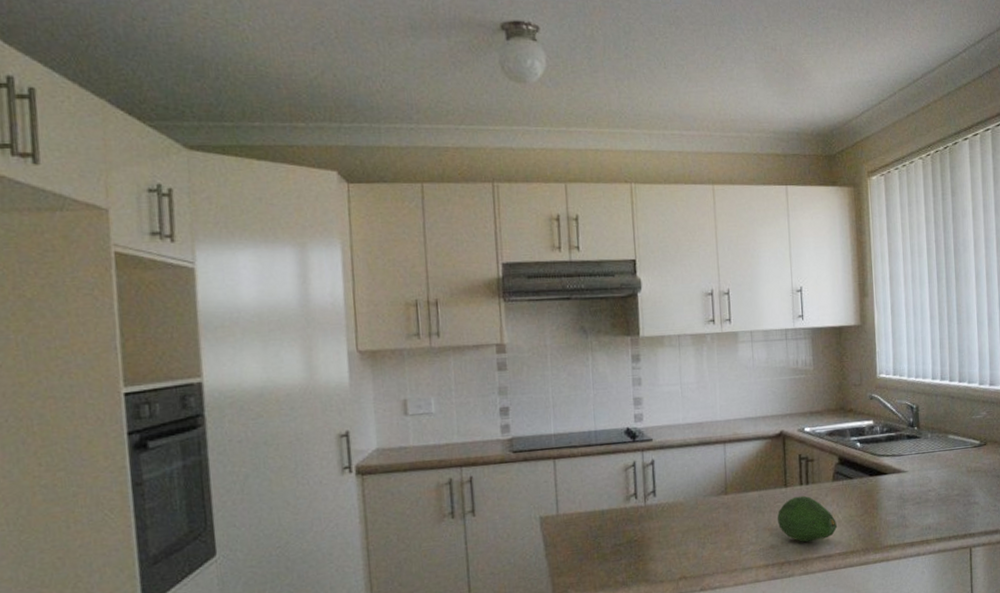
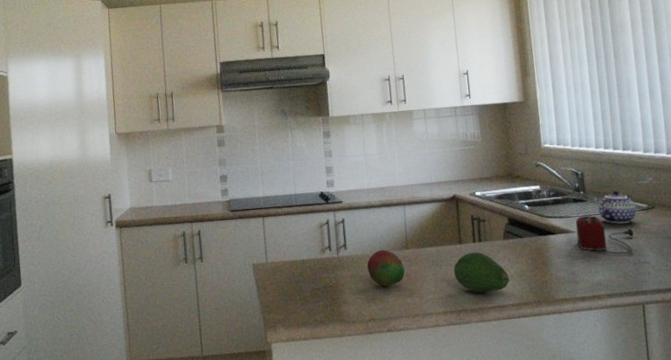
fruit: none [679,495,723,539] -> present [367,250,405,287]
toaster: none [908,453,968,495] -> present [575,216,636,255]
teapot: none [932,426,968,462] -> present [598,190,636,224]

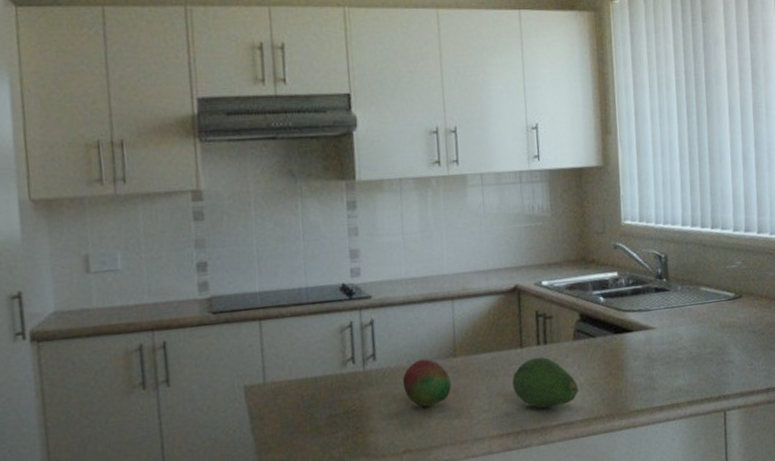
toaster: present [575,216,636,255] -> none [656,308,721,354]
teapot: present [598,190,636,224] -> none [682,277,722,317]

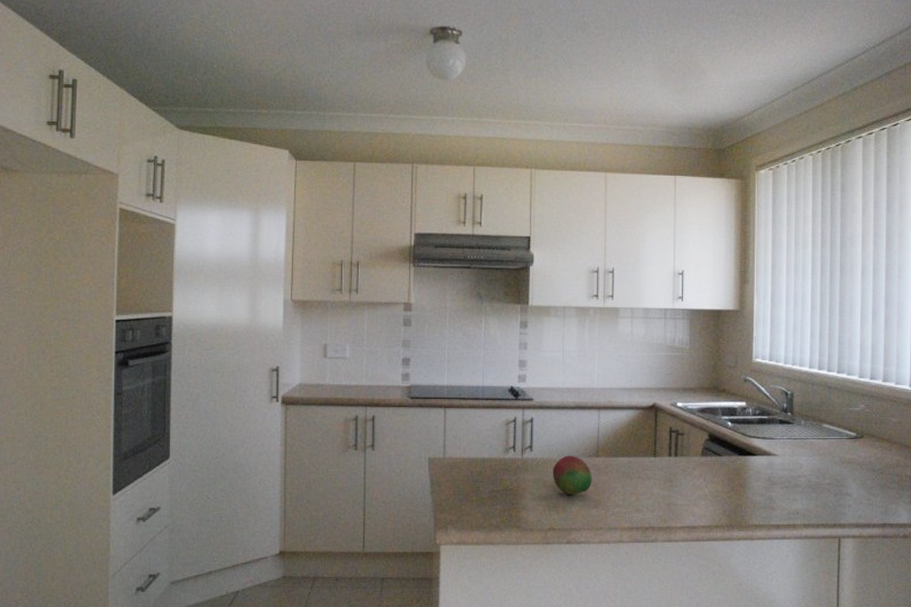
fruit: present [512,356,579,409] -> none [645,466,703,511]

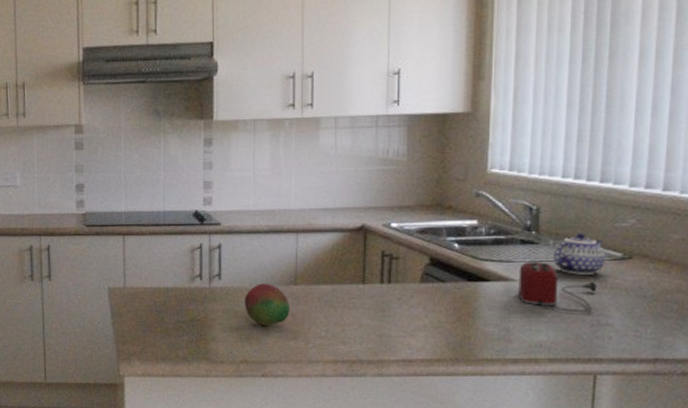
toaster: none [779,439,841,483] -> present [518,262,601,312]
teapot: none [805,415,843,451] -> present [553,233,605,275]

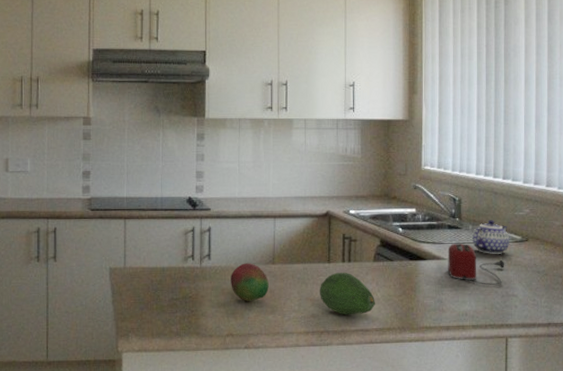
fruit: none [352,294,422,344] -> present [320,272,376,315]

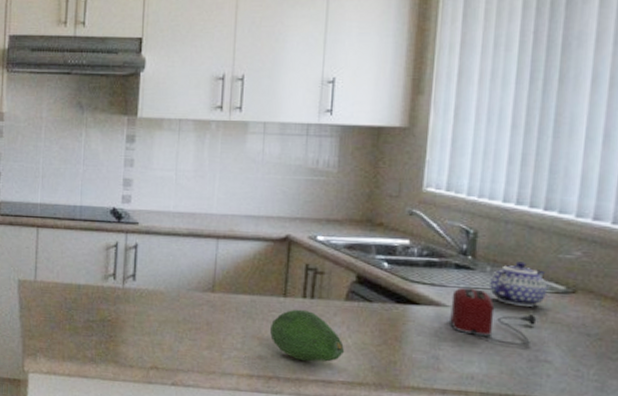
fruit: present [231,263,269,301] -> none [158,288,206,333]

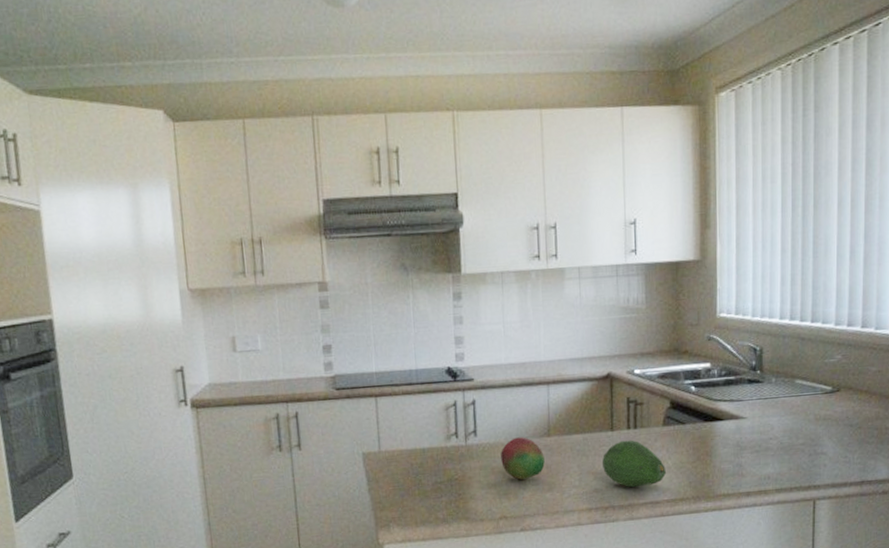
fruit: none [158,288,206,333] -> present [501,437,545,480]
toaster: present [450,288,540,346] -> none [747,399,816,444]
teapot: present [490,261,547,307] -> none [776,370,818,409]

